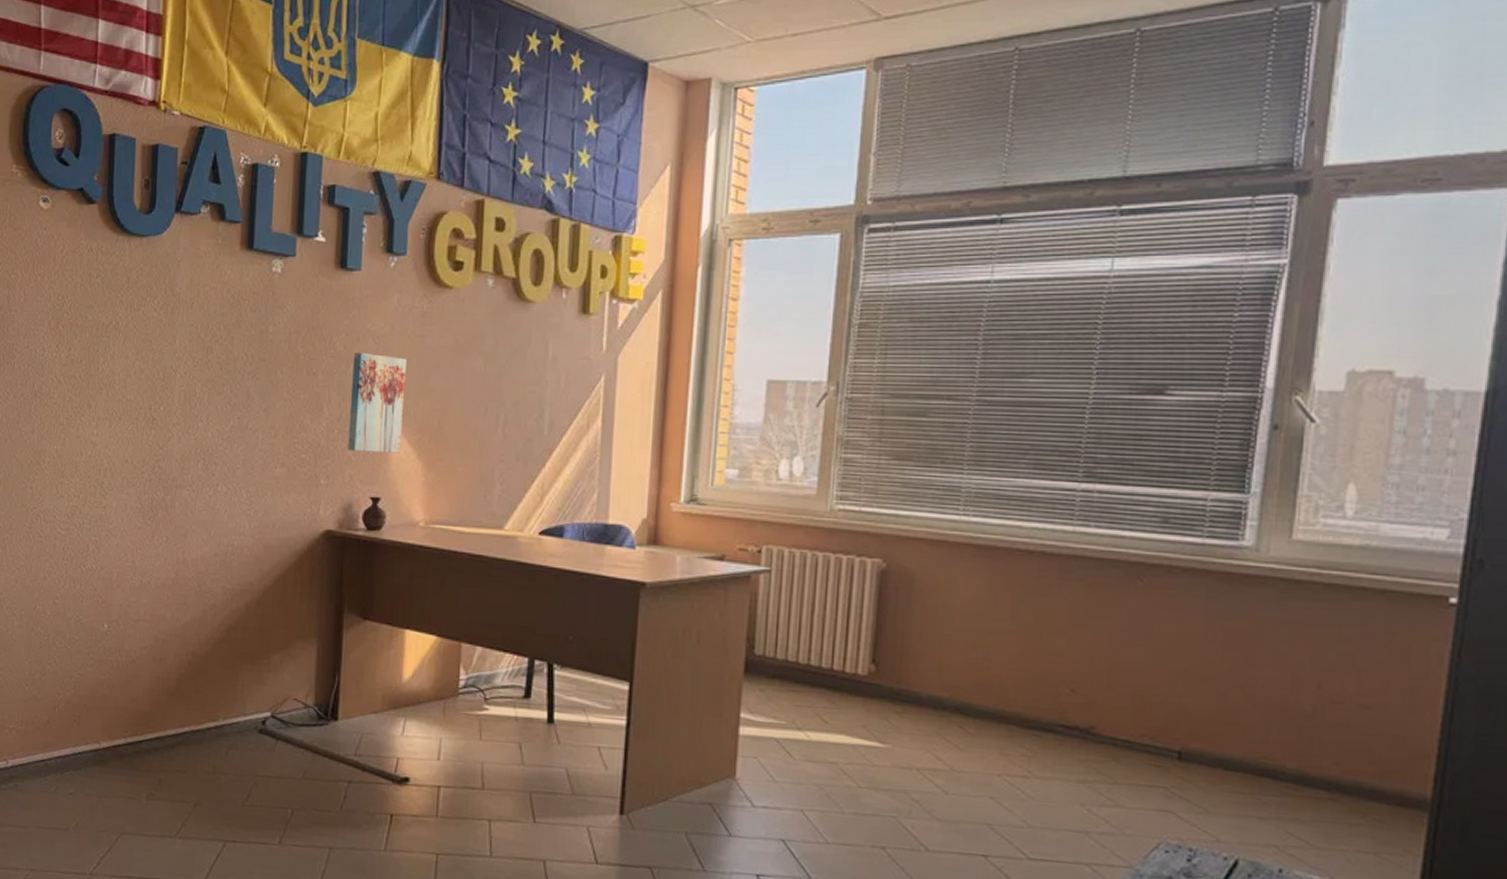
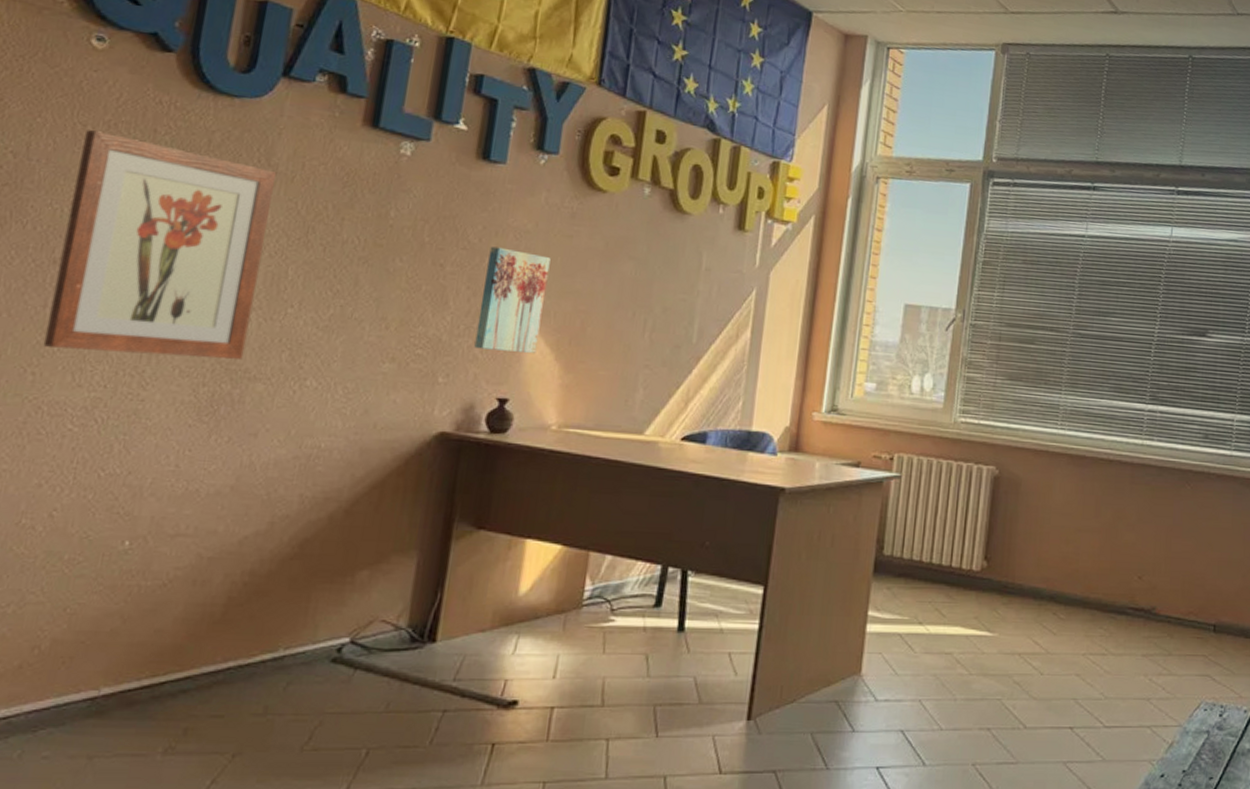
wall art: none [35,280,180,470] -> present [42,130,277,360]

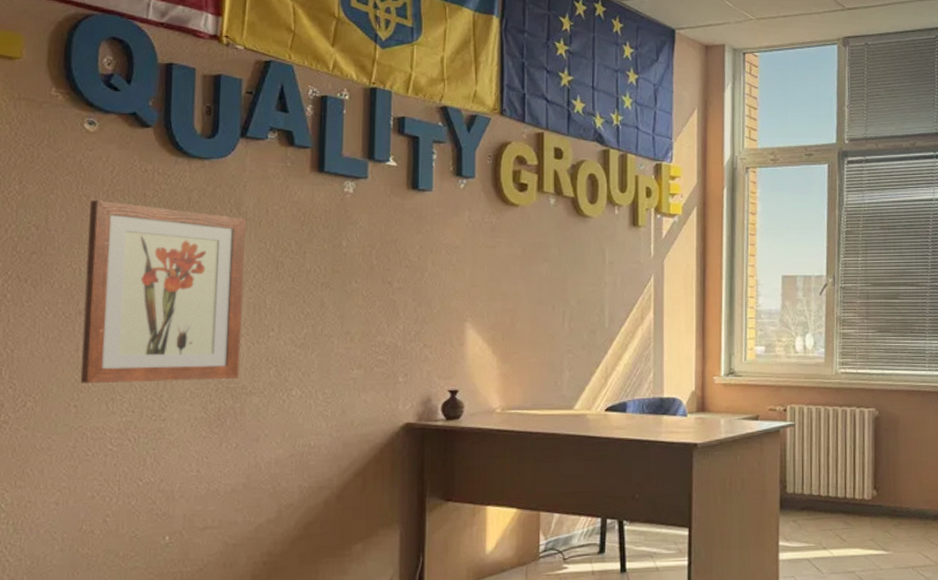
wall art: present [474,246,551,354] -> none [425,262,479,351]

